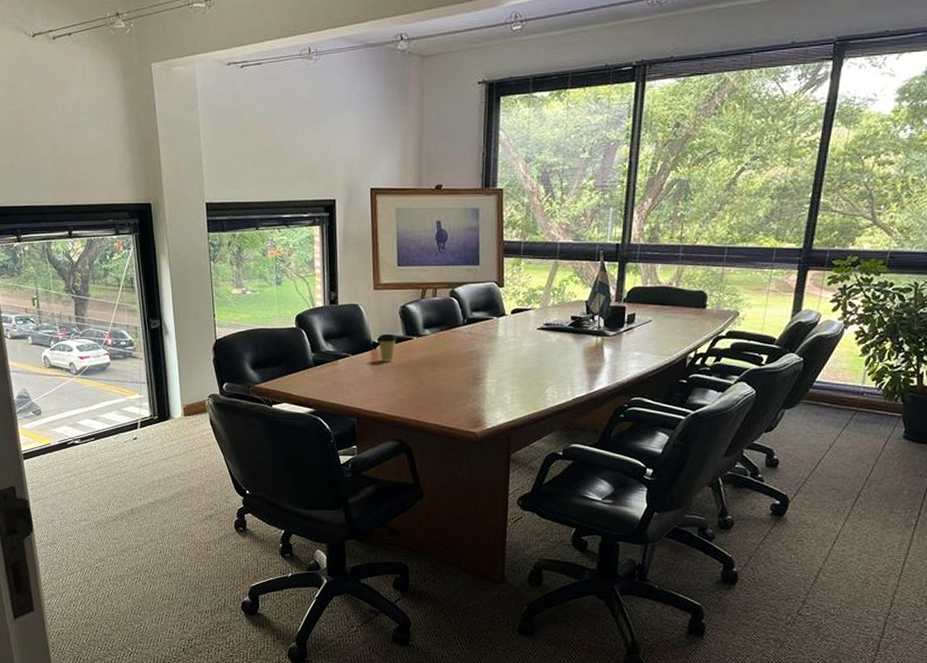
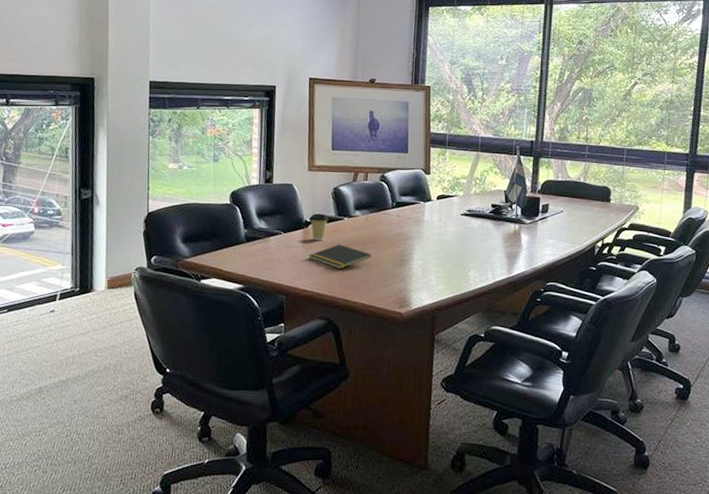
notepad: none [378,365,443,390] -> present [309,244,372,269]

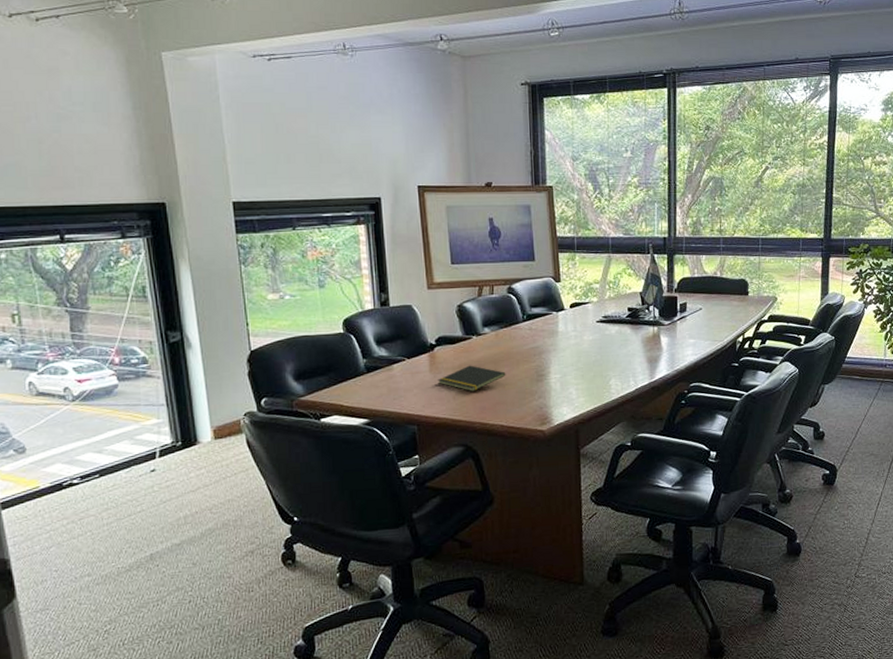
coffee cup: present [310,214,329,241] -> none [435,335,455,364]

